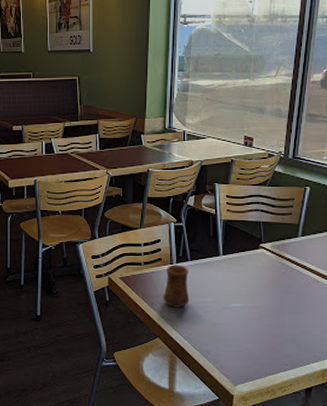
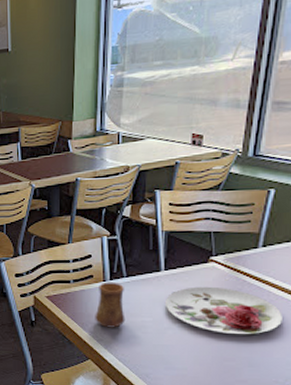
plate: none [223,270,318,314] -> present [164,286,282,335]

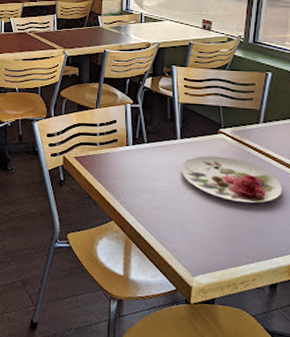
cup: present [95,282,125,328] -> none [118,146,146,191]

